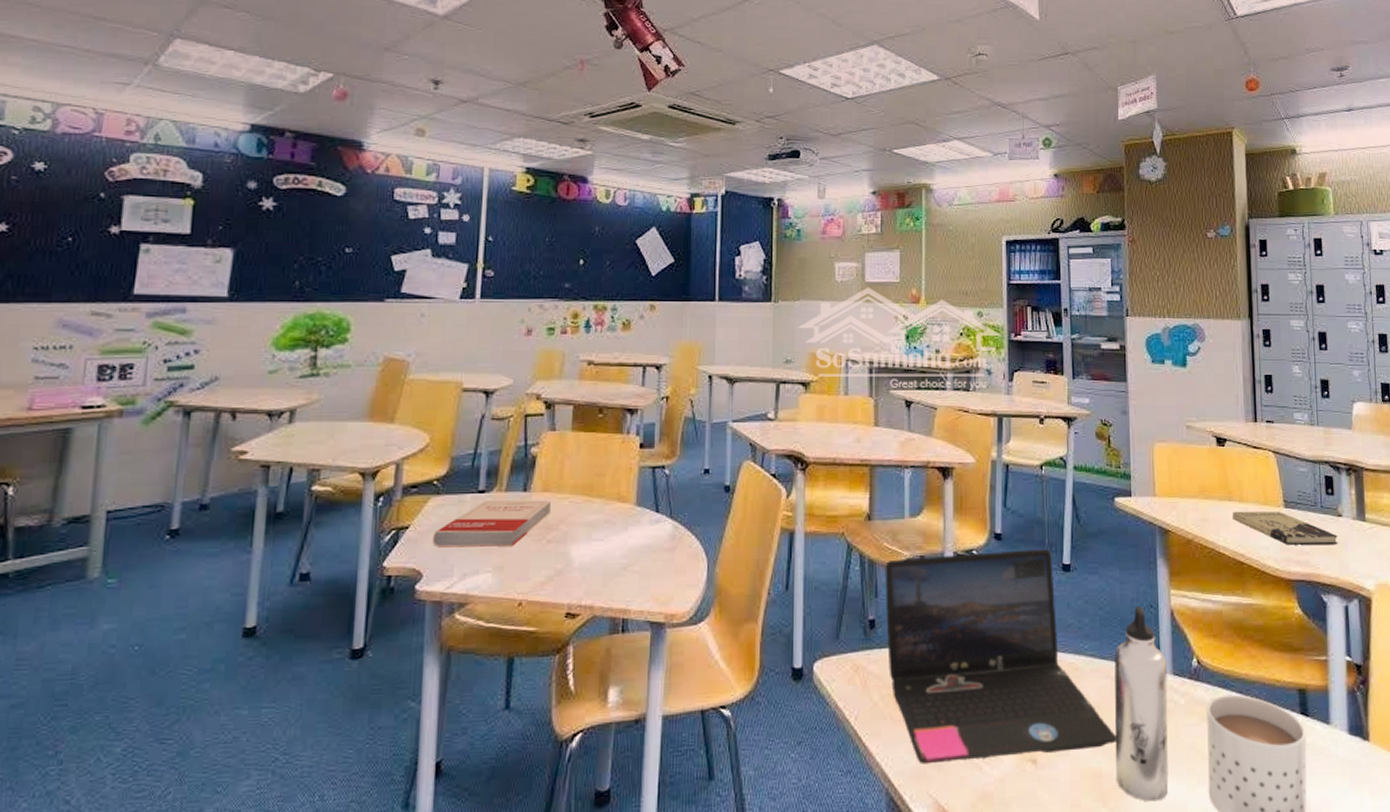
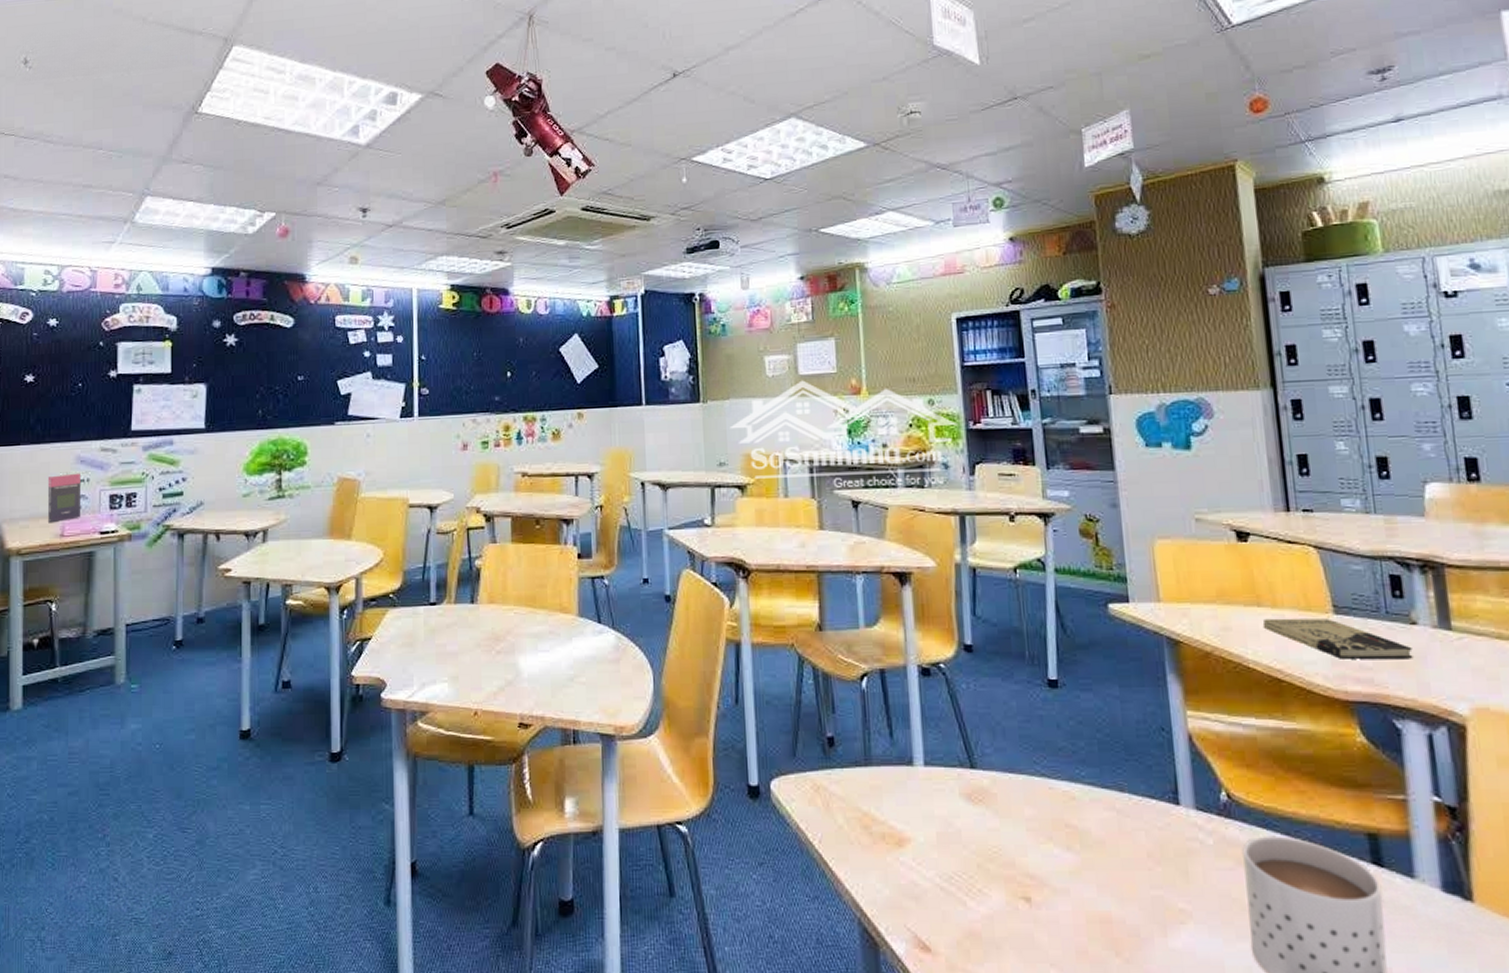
book: none [12,338,61,395] -> present [47,473,81,524]
book: present [432,500,551,547] -> none [392,611,497,658]
laptop: present [885,549,1116,765] -> none [841,662,1128,895]
water bottle: present [1114,607,1169,802] -> none [1119,729,1198,955]

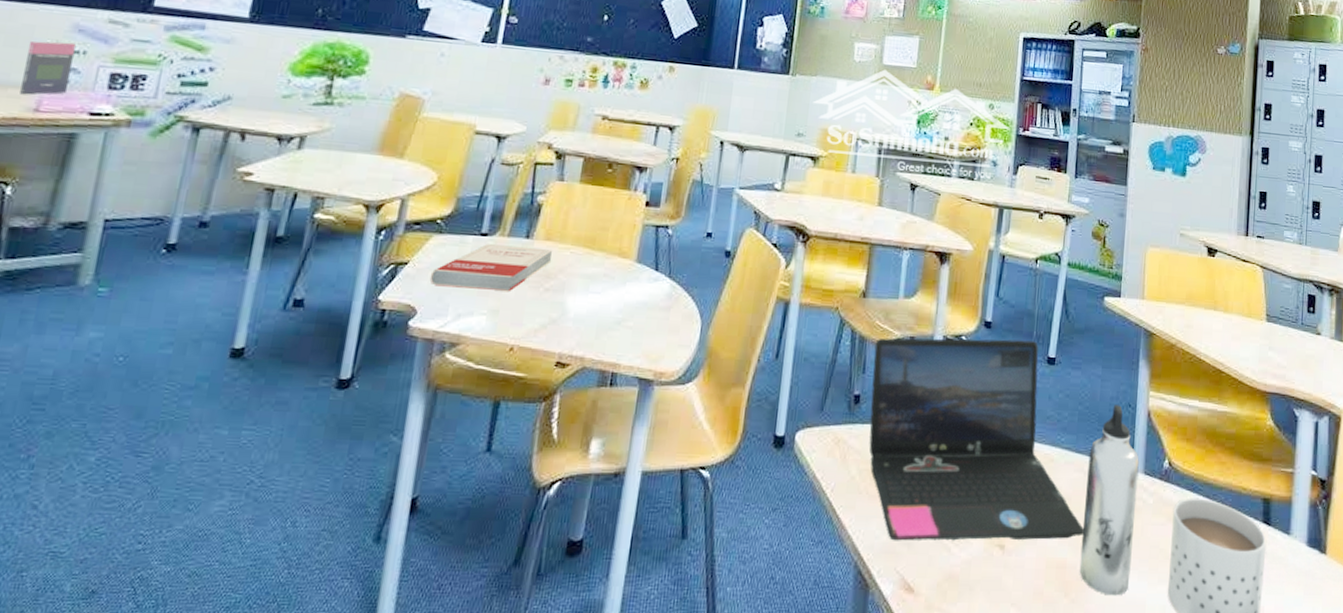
book: none [392,611,497,658] -> present [429,244,552,291]
laptop: none [841,662,1128,895] -> present [869,338,1084,541]
water bottle: none [1119,729,1198,955] -> present [1079,405,1139,596]
book: present [1262,618,1414,660] -> none [1215,320,1315,362]

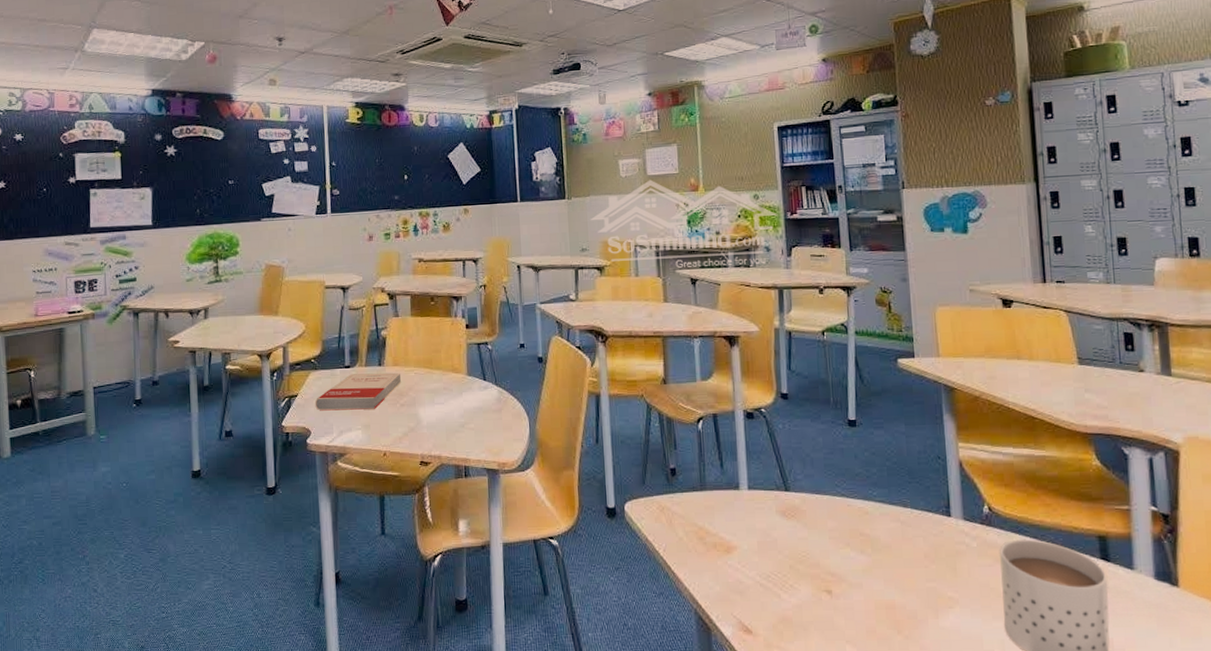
book: present [20,40,76,95] -> none [21,263,52,306]
laptop: present [869,338,1084,541] -> none [681,407,908,590]
water bottle: present [1079,405,1139,596] -> none [903,458,963,632]

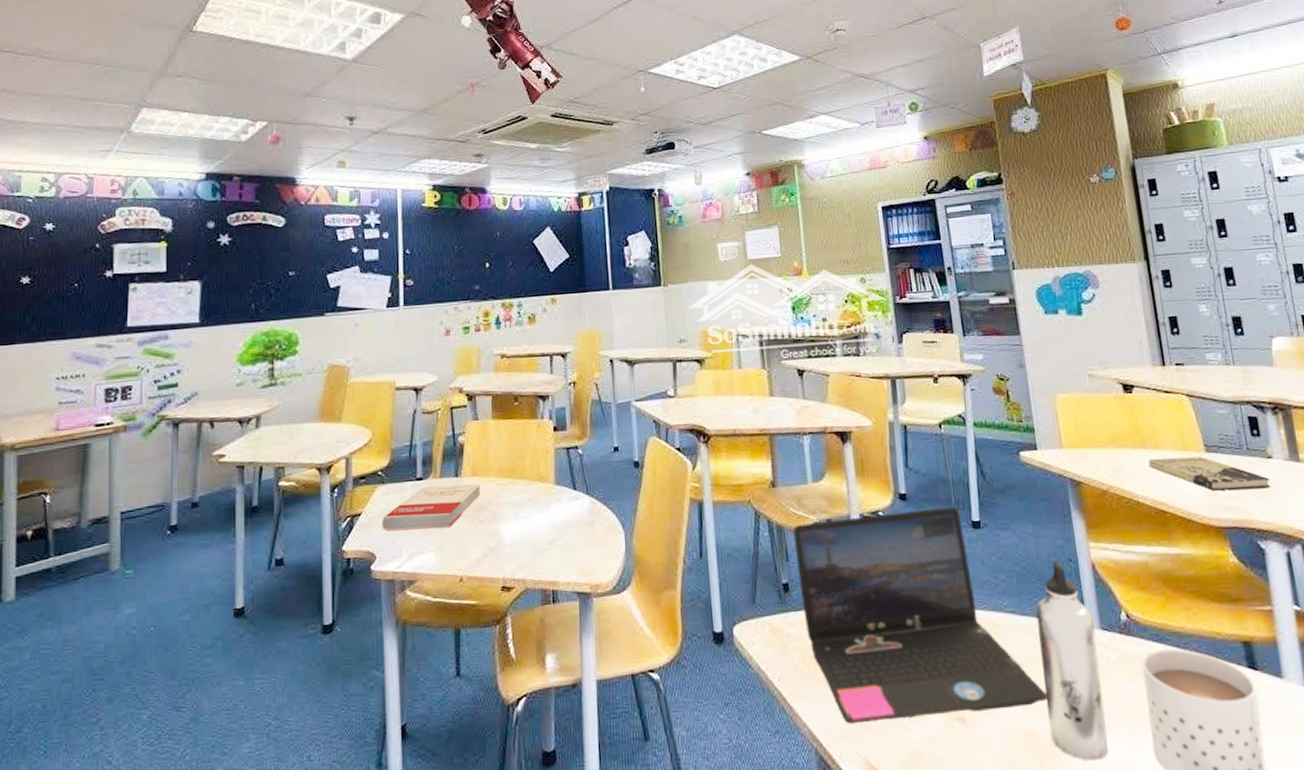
laptop: none [681,407,908,590] -> present [793,507,1047,724]
water bottle: none [903,458,963,632] -> present [1036,561,1109,761]
book: none [1021,368,1140,400] -> present [1148,456,1271,491]

